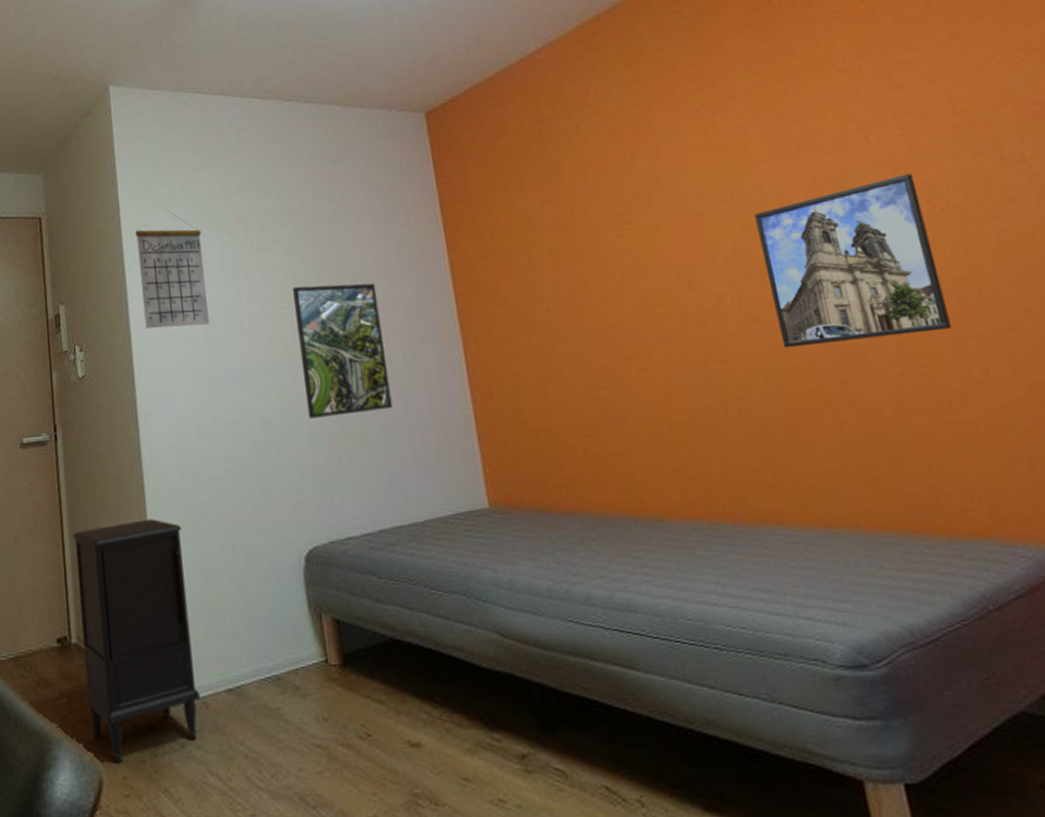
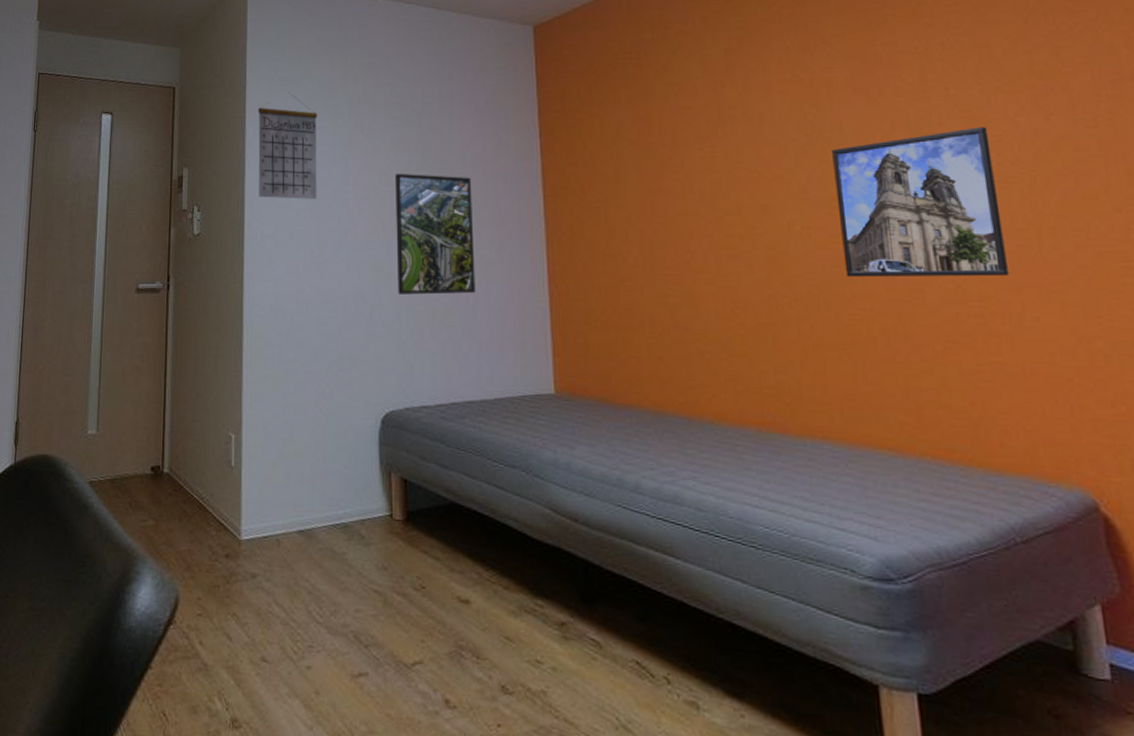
nightstand: present [72,519,200,763] -> none [170,369,274,585]

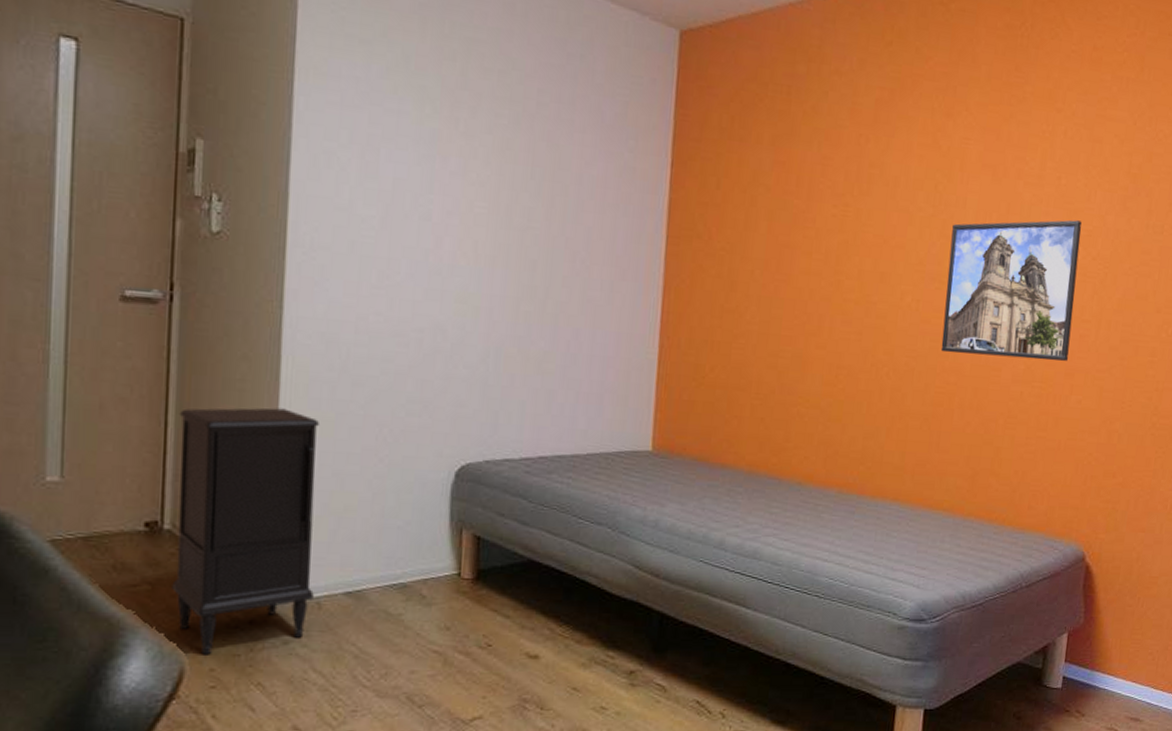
nightstand: none [170,369,274,585] -> present [172,407,320,655]
calendar: present [258,92,318,199] -> none [309,57,398,205]
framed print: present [394,173,476,295] -> none [487,186,588,339]

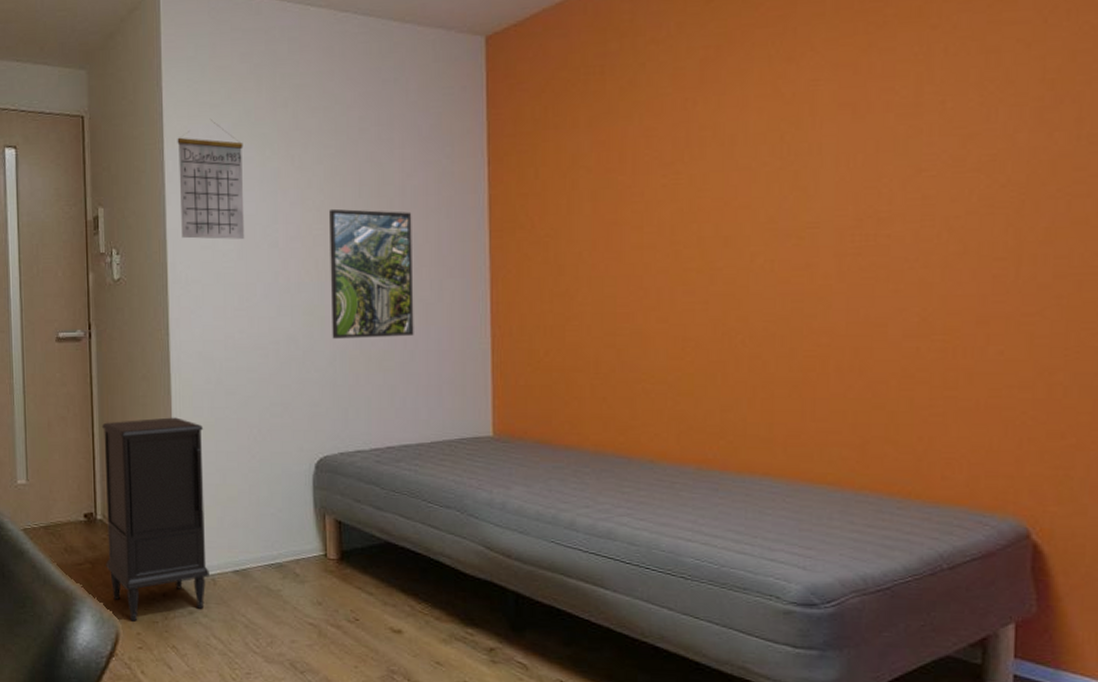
calendar: none [309,57,398,205] -> present [177,119,245,240]
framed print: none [487,186,588,339] -> present [328,208,414,339]
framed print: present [940,219,1082,361] -> none [806,145,982,313]

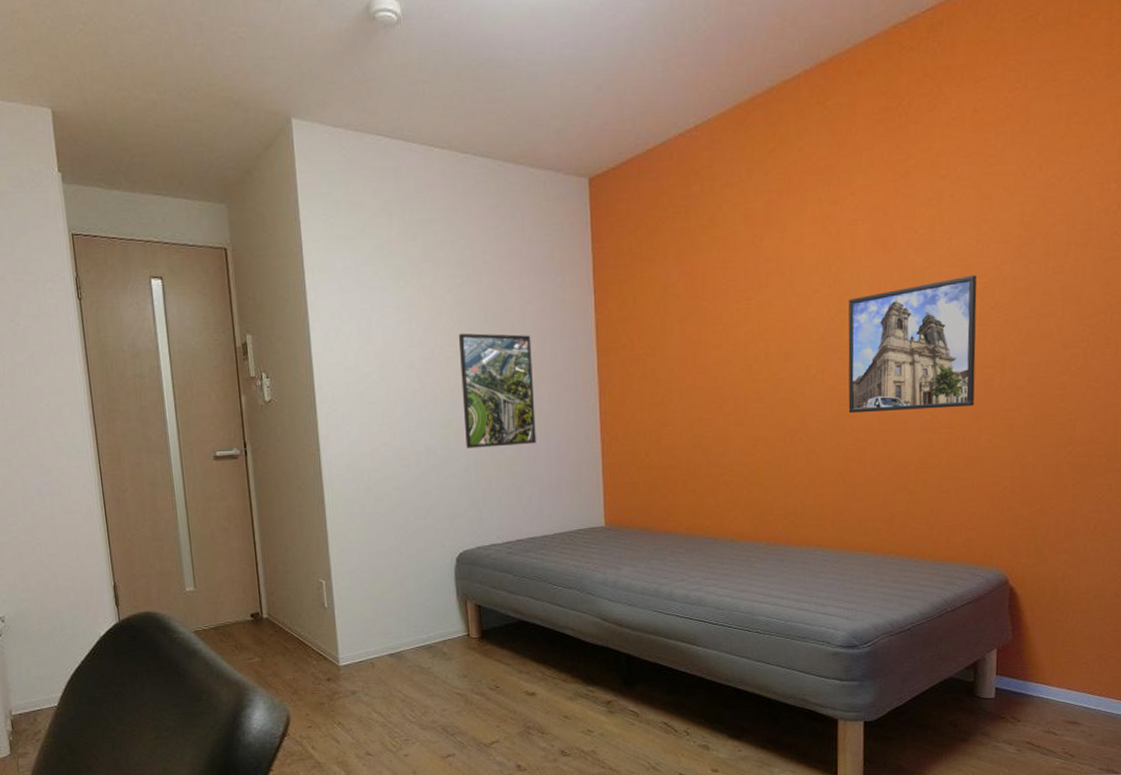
nightstand: present [101,417,209,622] -> none [262,523,368,705]
calendar: present [177,119,245,240] -> none [317,252,384,362]
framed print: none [806,145,982,313] -> present [848,275,977,414]

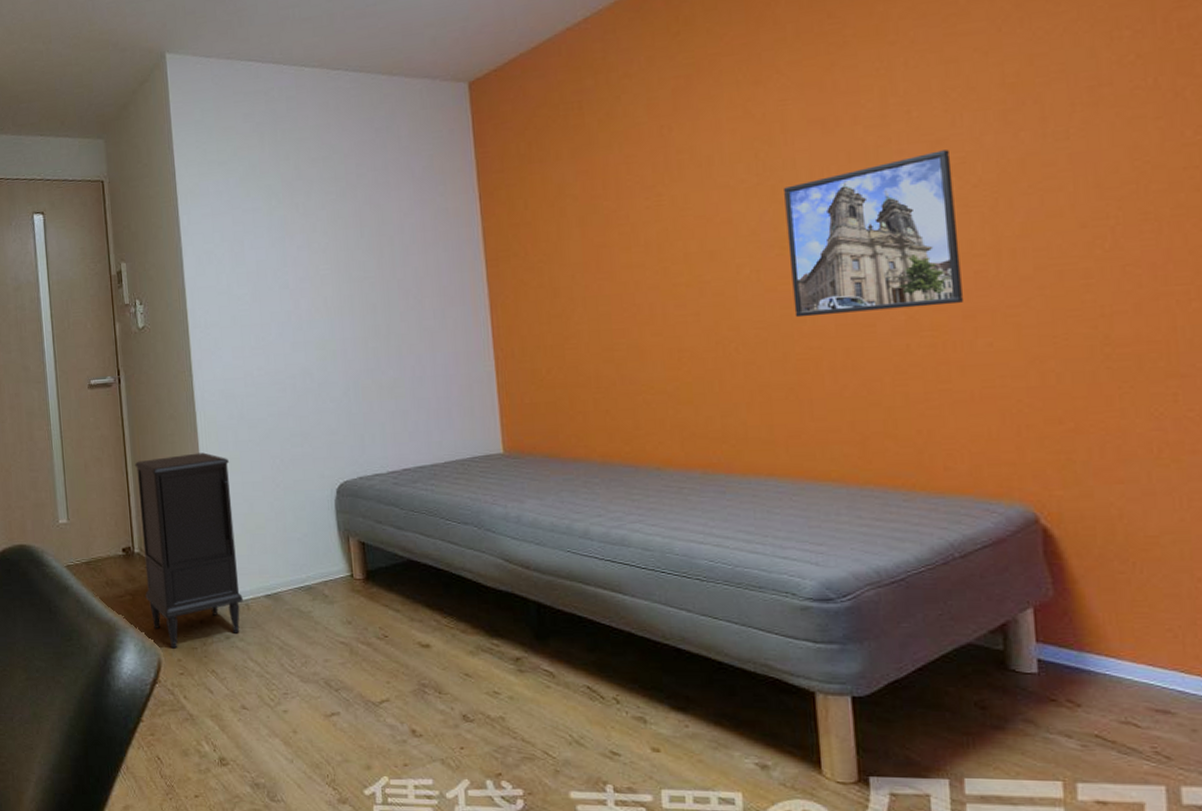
nightstand: none [262,523,368,705] -> present [134,452,243,649]
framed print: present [458,333,536,448] -> none [333,247,421,370]

